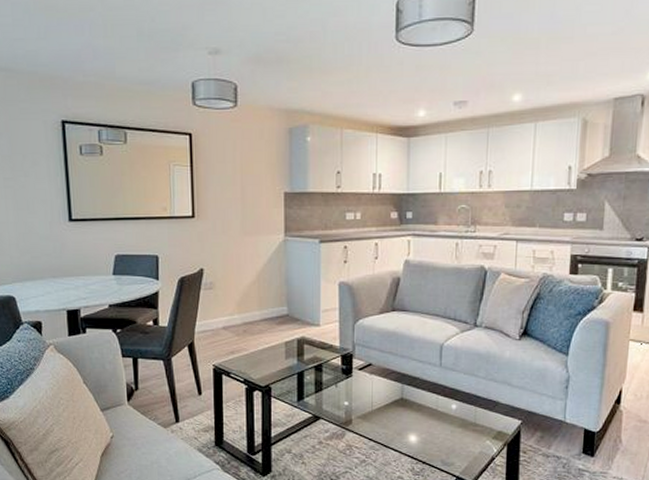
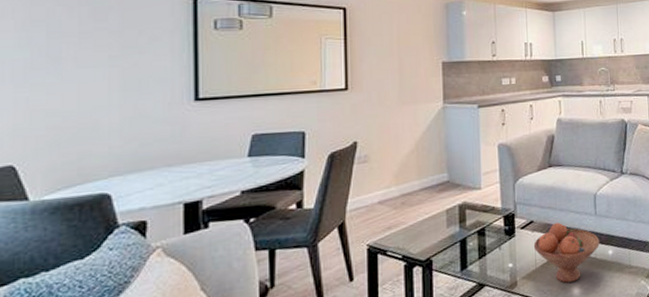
fruit bowl: none [370,369,442,429] -> present [533,222,599,283]

